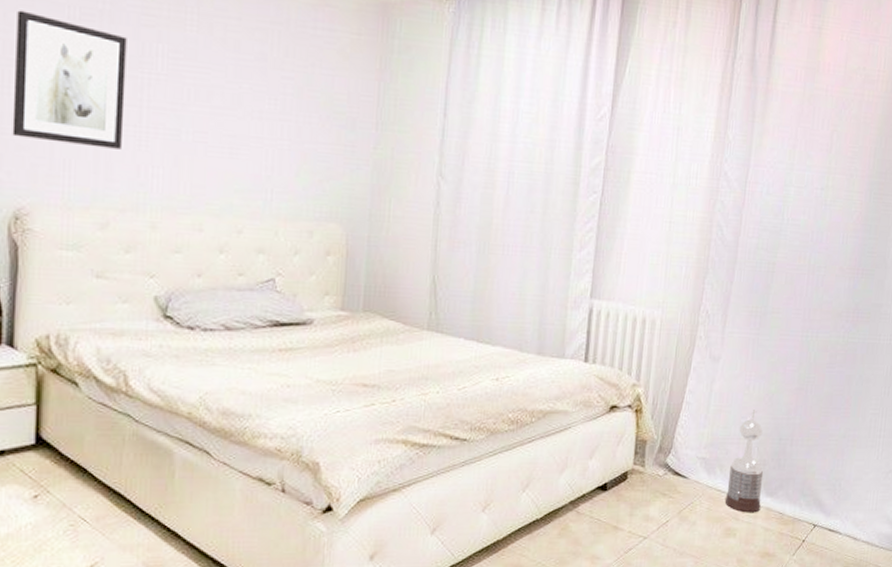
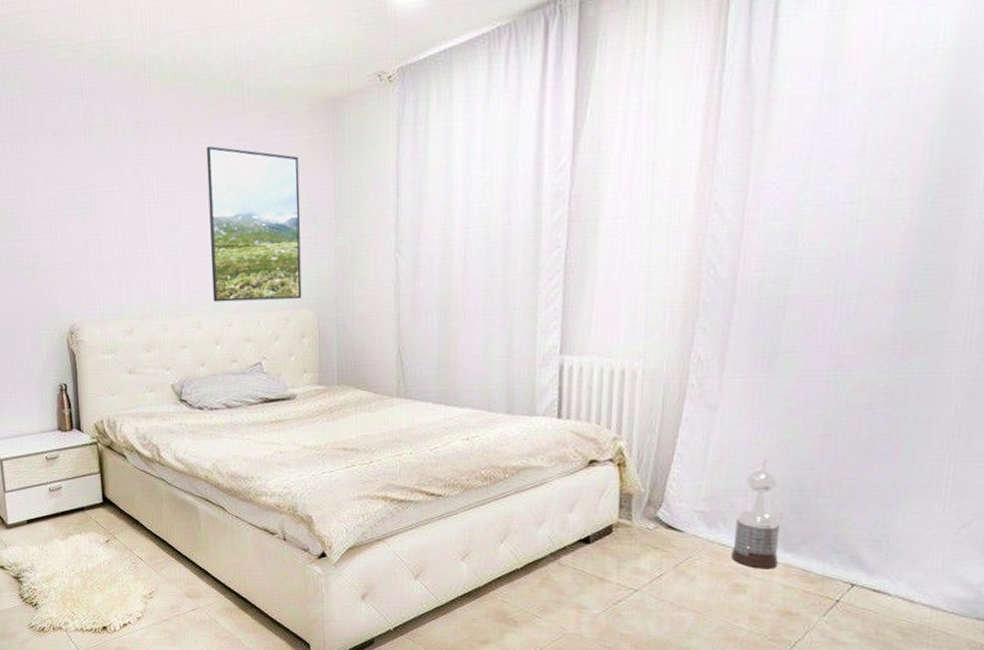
wall art: present [12,10,127,149] -> none [54,170,136,271]
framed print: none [221,22,341,211] -> present [206,145,302,302]

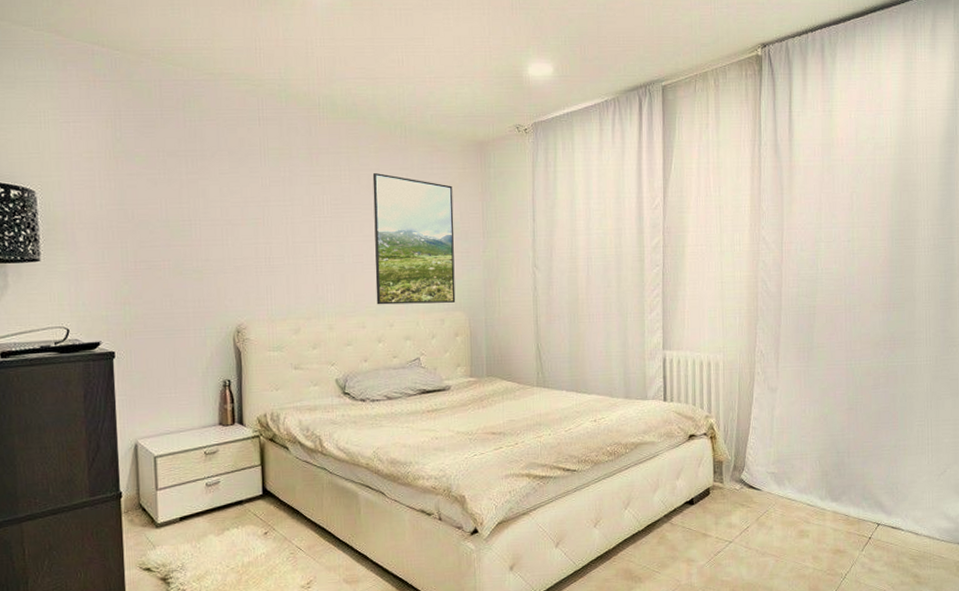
trophy: present [732,460,781,569] -> none [796,429,828,517]

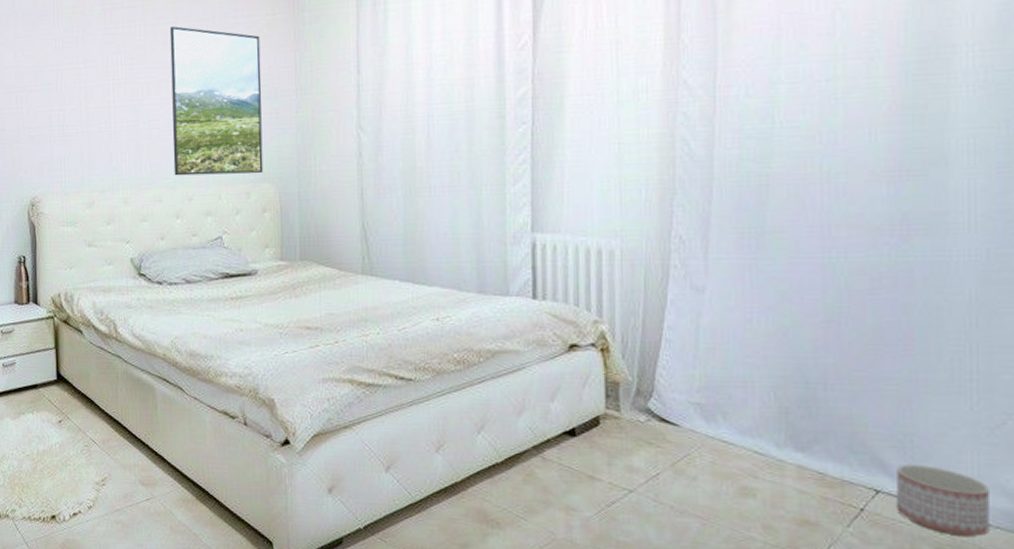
planter: none [888,503,938,550] -> present [895,465,990,538]

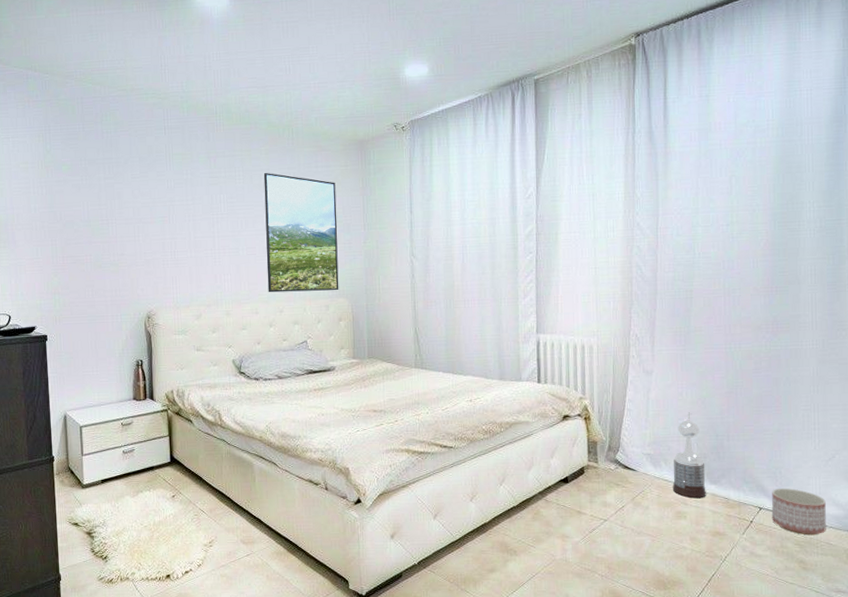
trophy: none [736,347,788,471] -> present [673,412,706,499]

